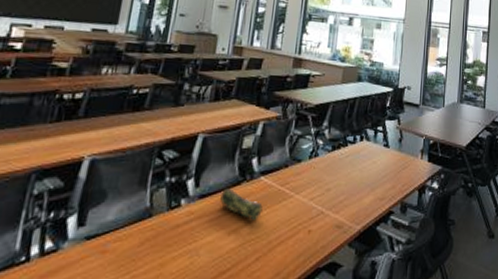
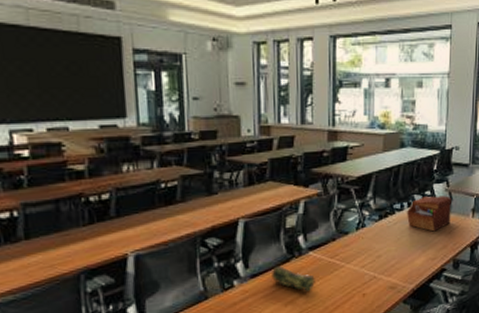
sewing box: none [358,131,402,170] -> present [406,195,451,232]

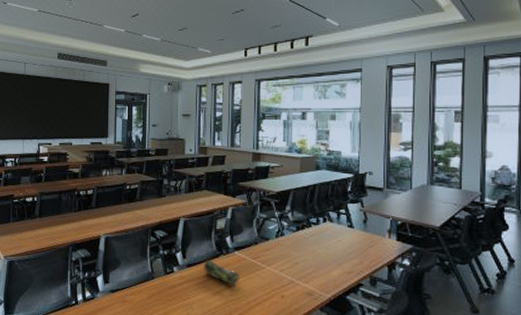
sewing box: present [406,195,451,232] -> none [322,213,366,247]

